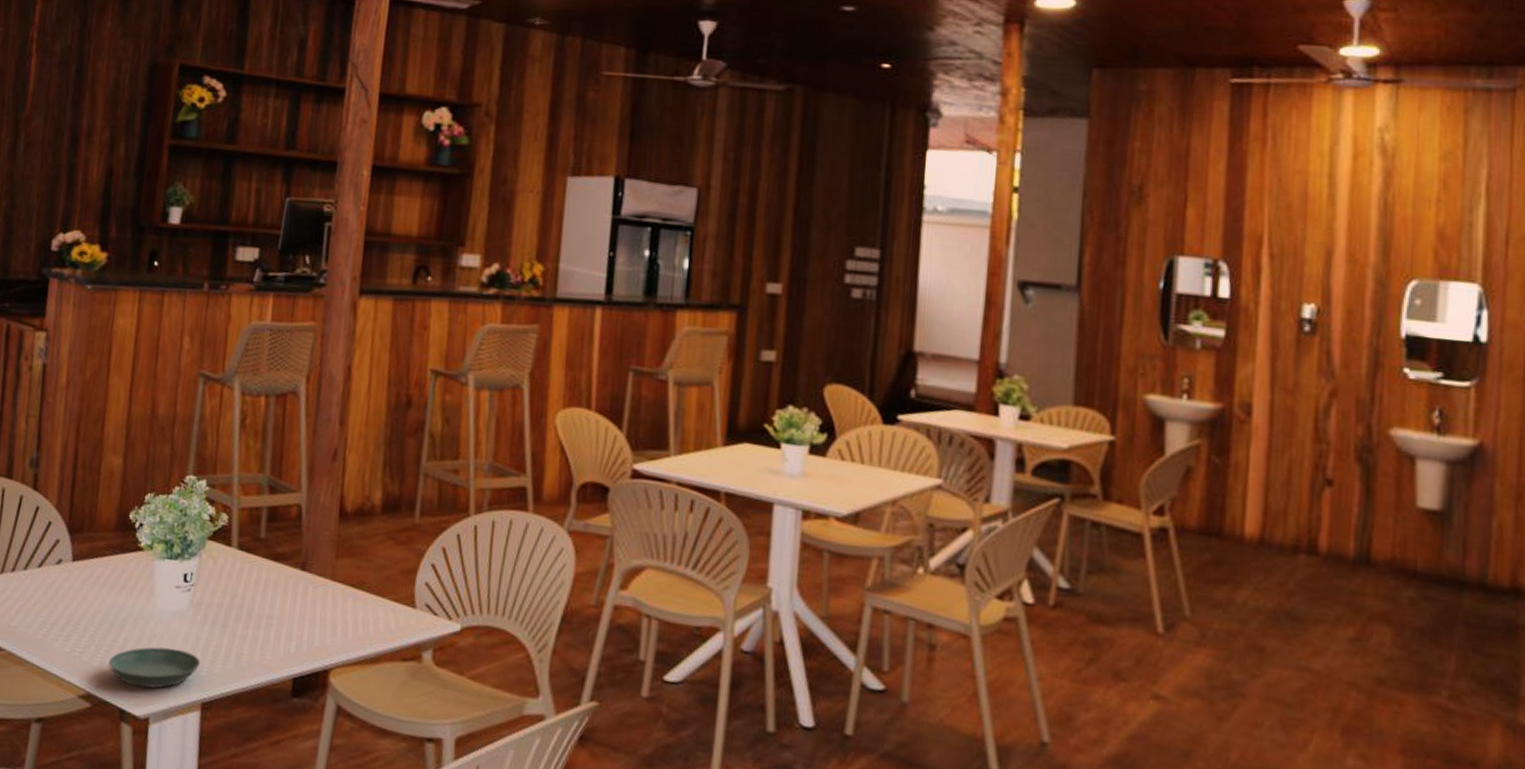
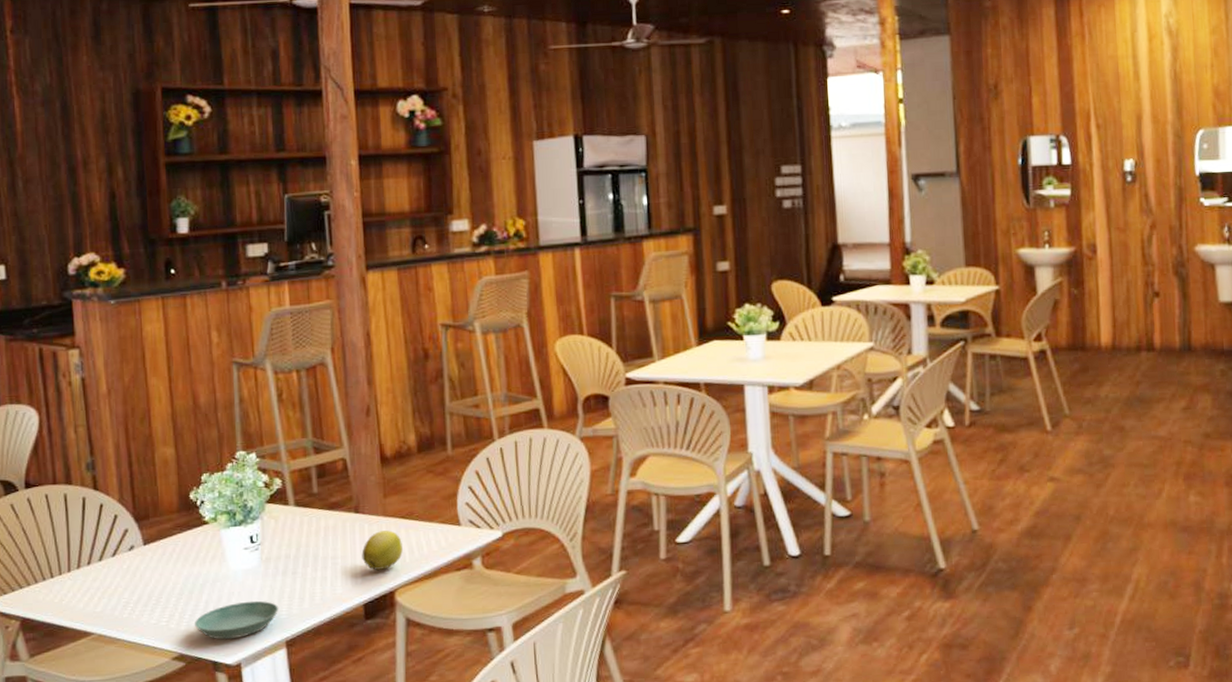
apple: none [300,596,347,643] -> present [362,530,403,570]

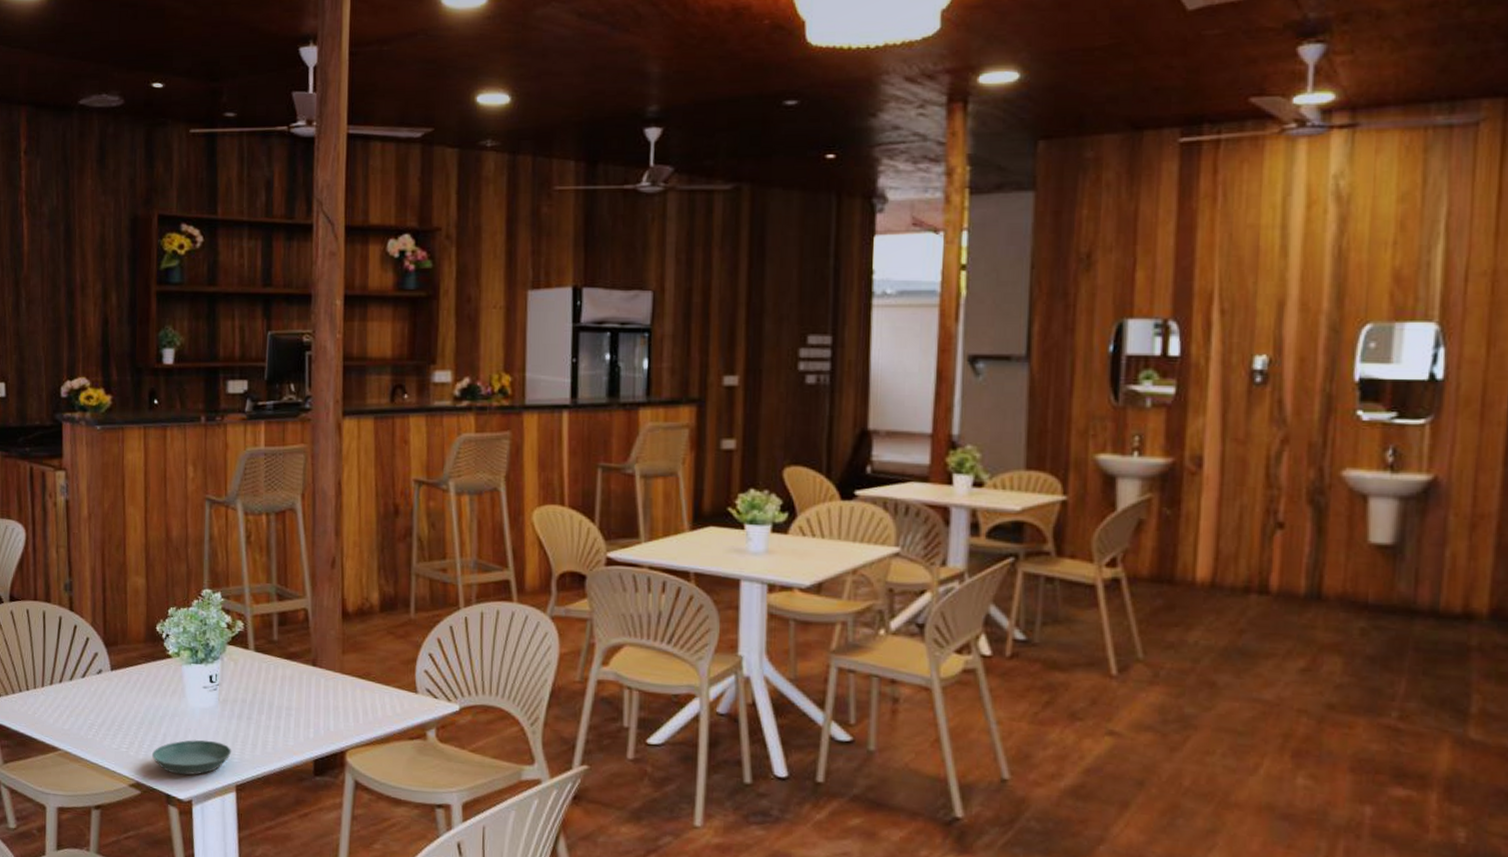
apple: present [362,530,403,570] -> none [316,688,357,728]

